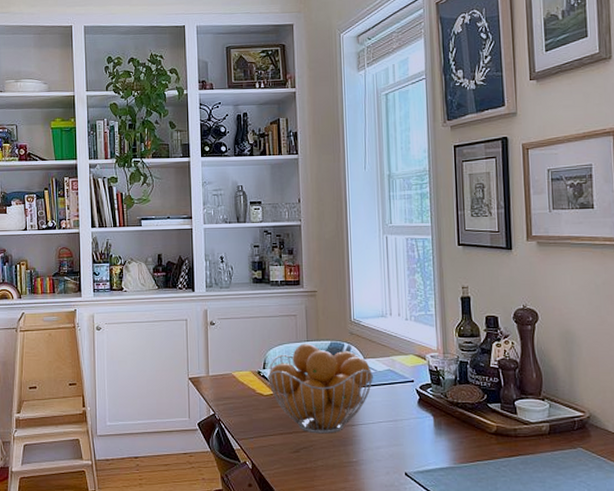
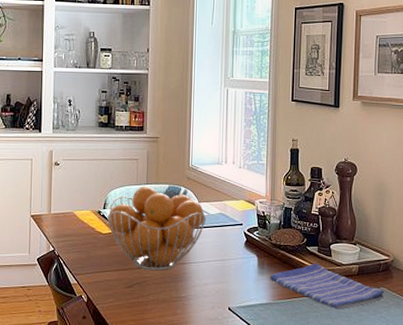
dish towel: none [448,422,583,473] -> present [270,263,385,309]

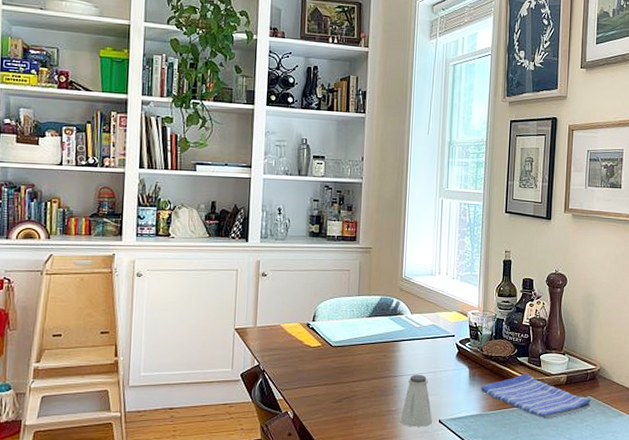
fruit basket: present [106,186,207,271] -> none [315,297,419,384]
saltshaker: none [190,261,222,314] -> present [400,374,432,427]

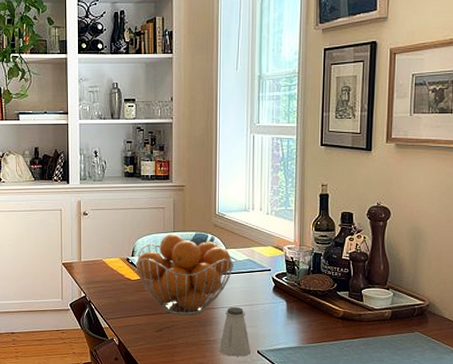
fruit basket: none [315,297,419,384] -> present [134,233,234,316]
dish towel: present [480,373,592,418] -> none [299,308,420,353]

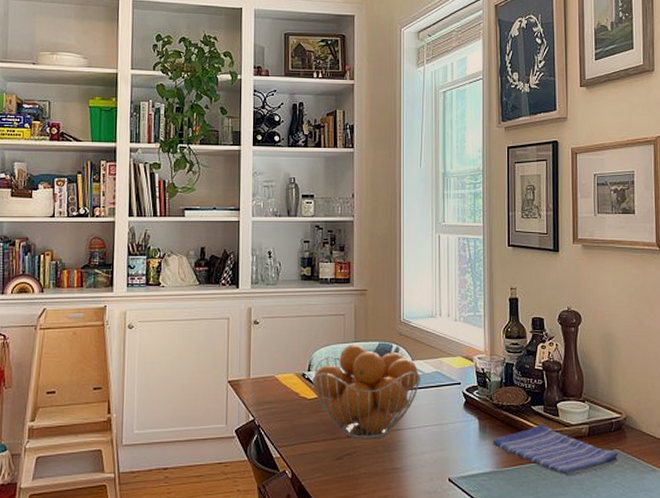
saltshaker: present [219,306,250,357] -> none [406,427,441,487]
dish towel: none [299,308,420,353] -> present [493,424,619,475]

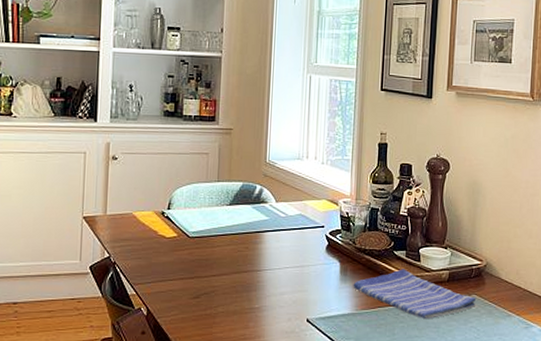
fruit basket: present [311,344,421,439] -> none [170,183,285,279]

